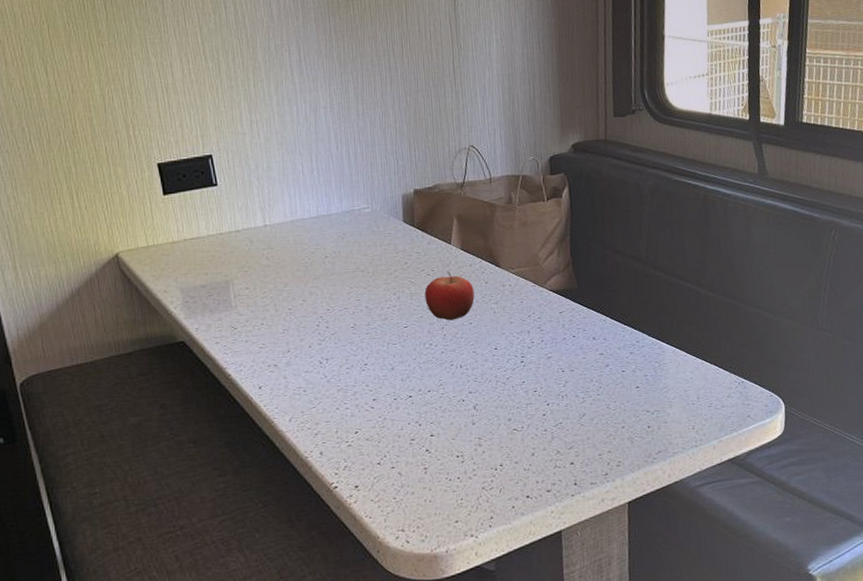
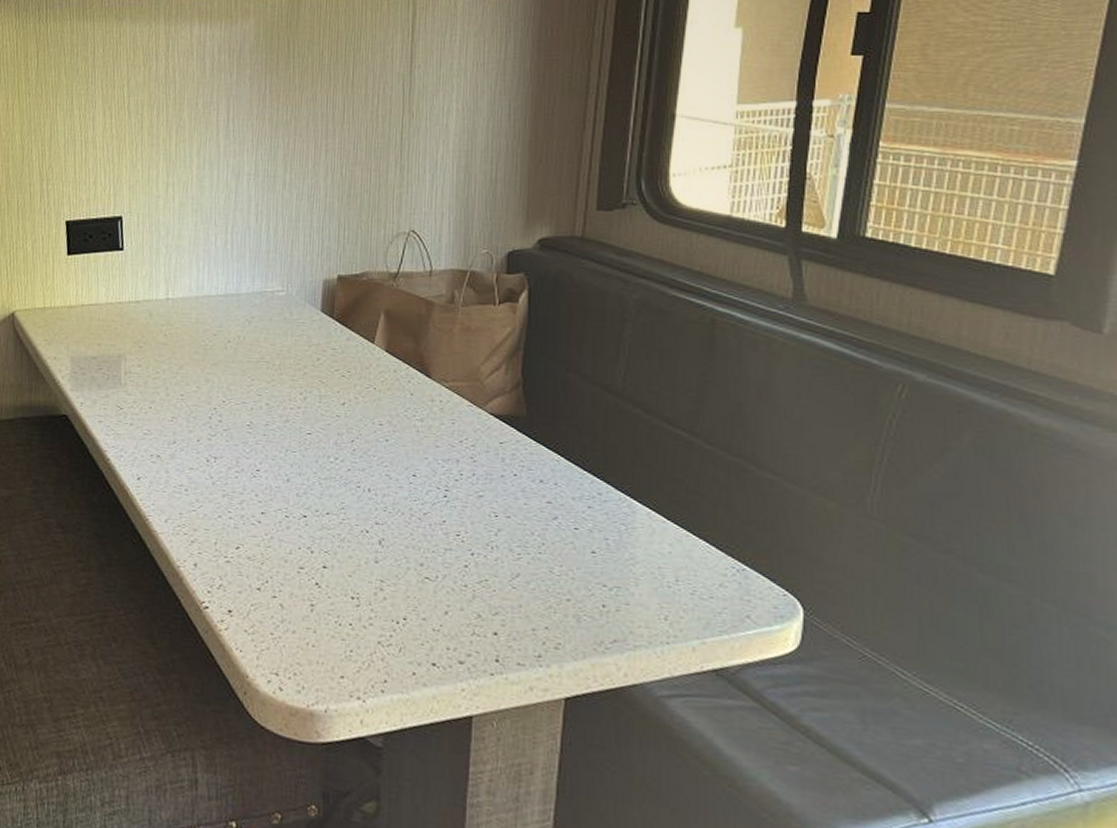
fruit: present [424,270,475,321] -> none [336,374,396,434]

